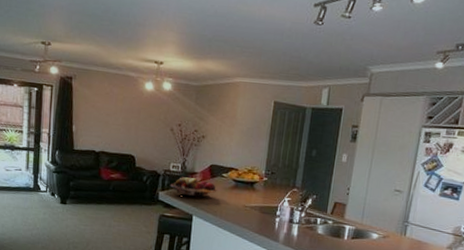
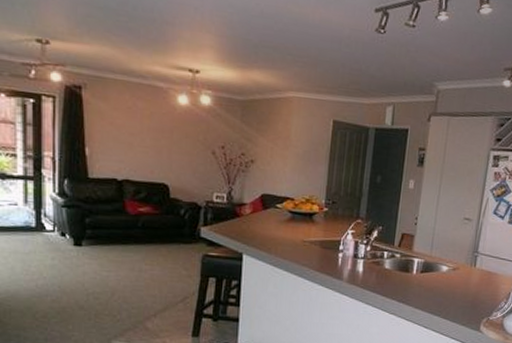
fruit basket: present [170,177,217,199] -> none [213,209,271,234]

